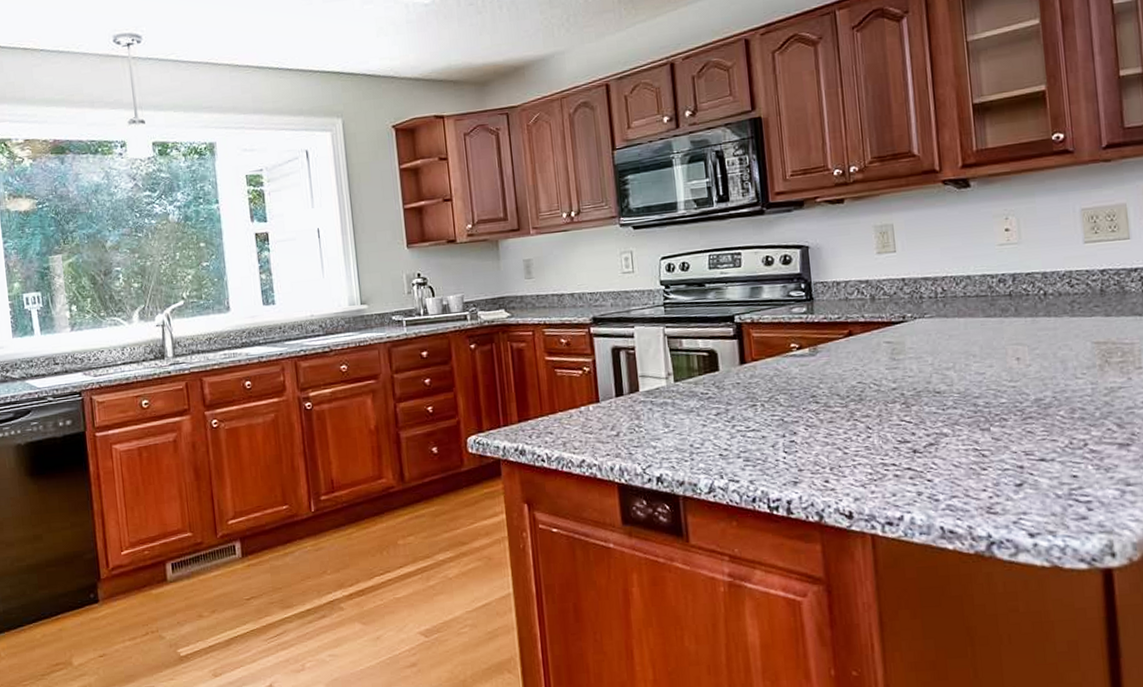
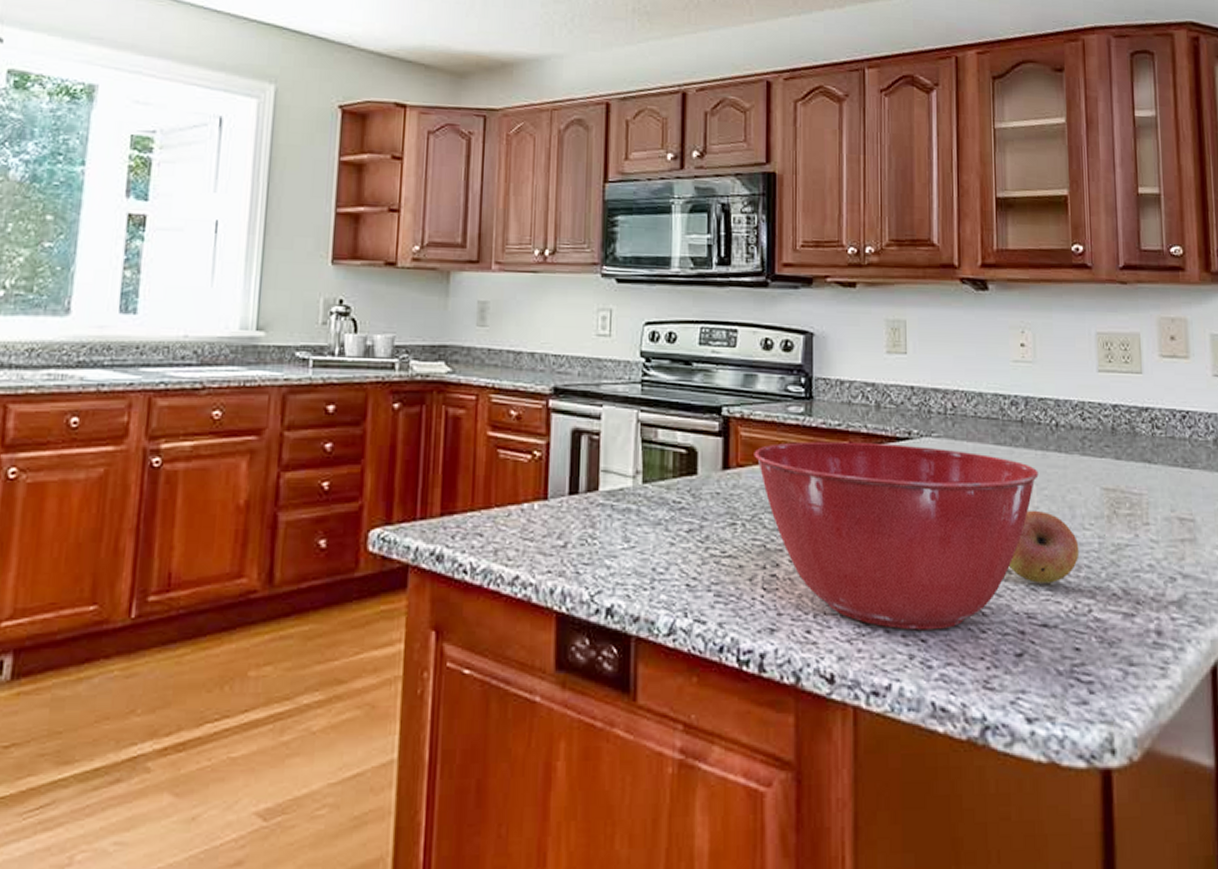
mixing bowl: none [765,326,1029,473] -> present [754,441,1039,630]
fruit: none [1005,367,1073,427] -> present [1008,510,1080,583]

